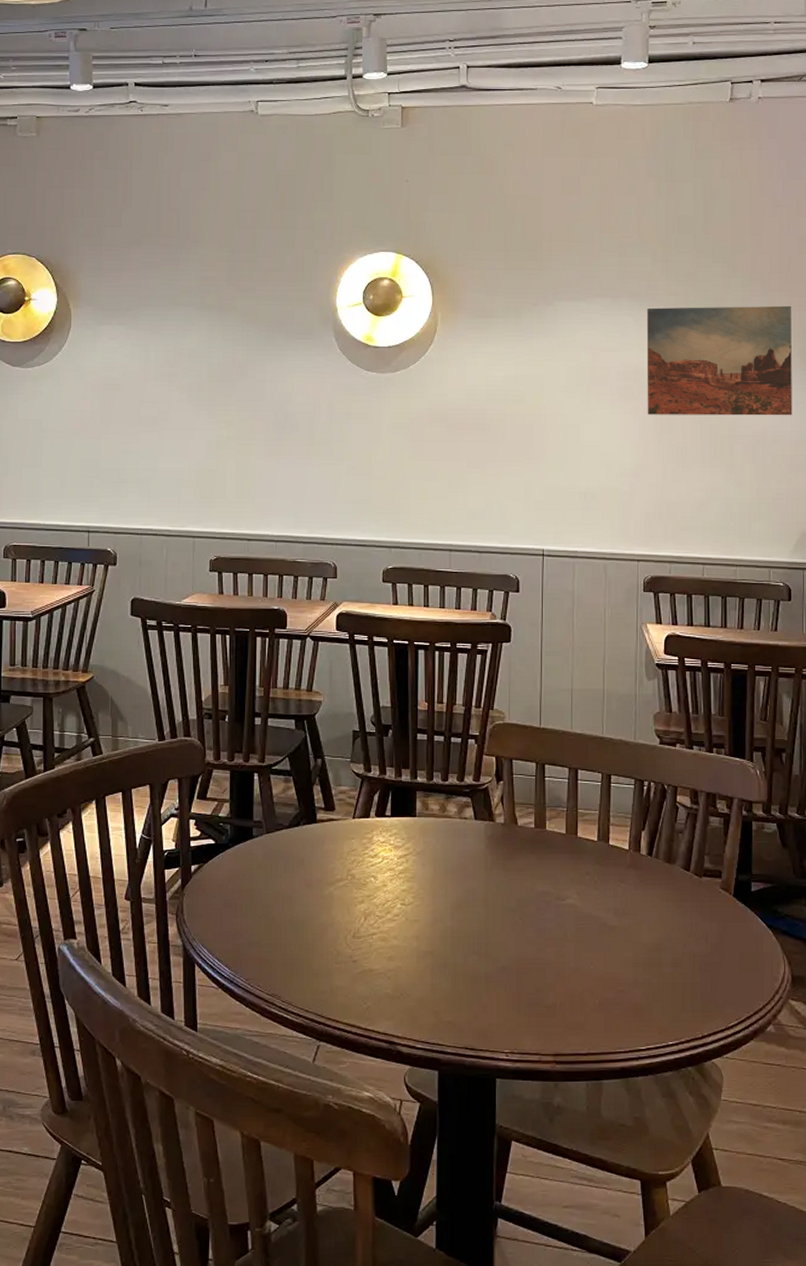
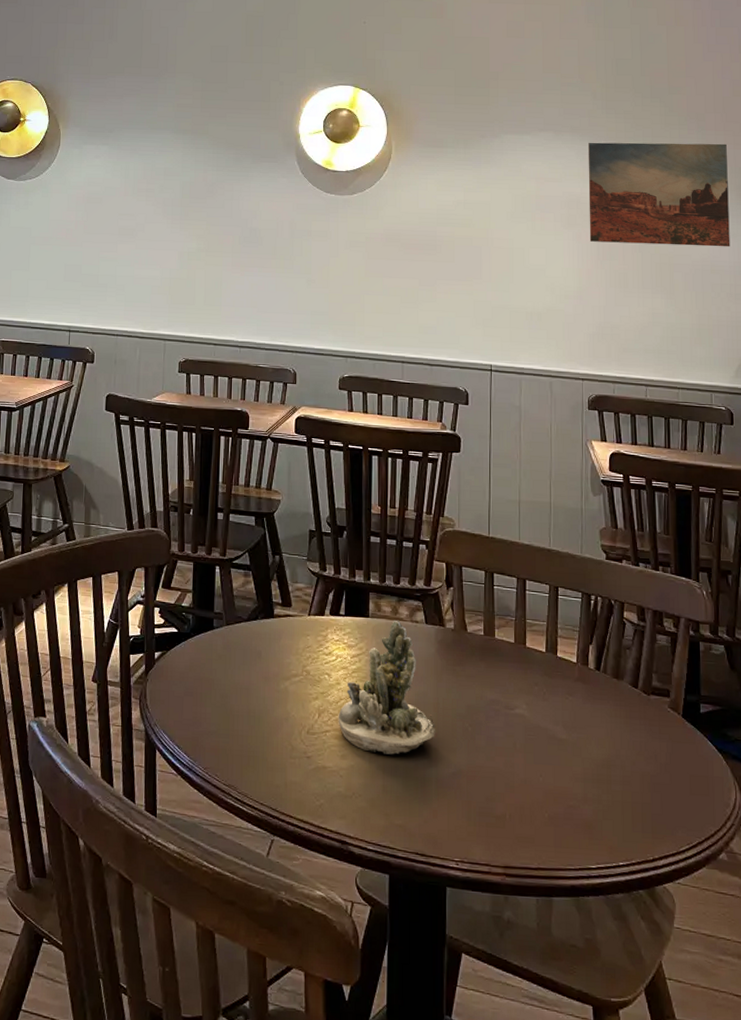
succulent planter: none [385,817,486,953] -> present [338,619,436,755]

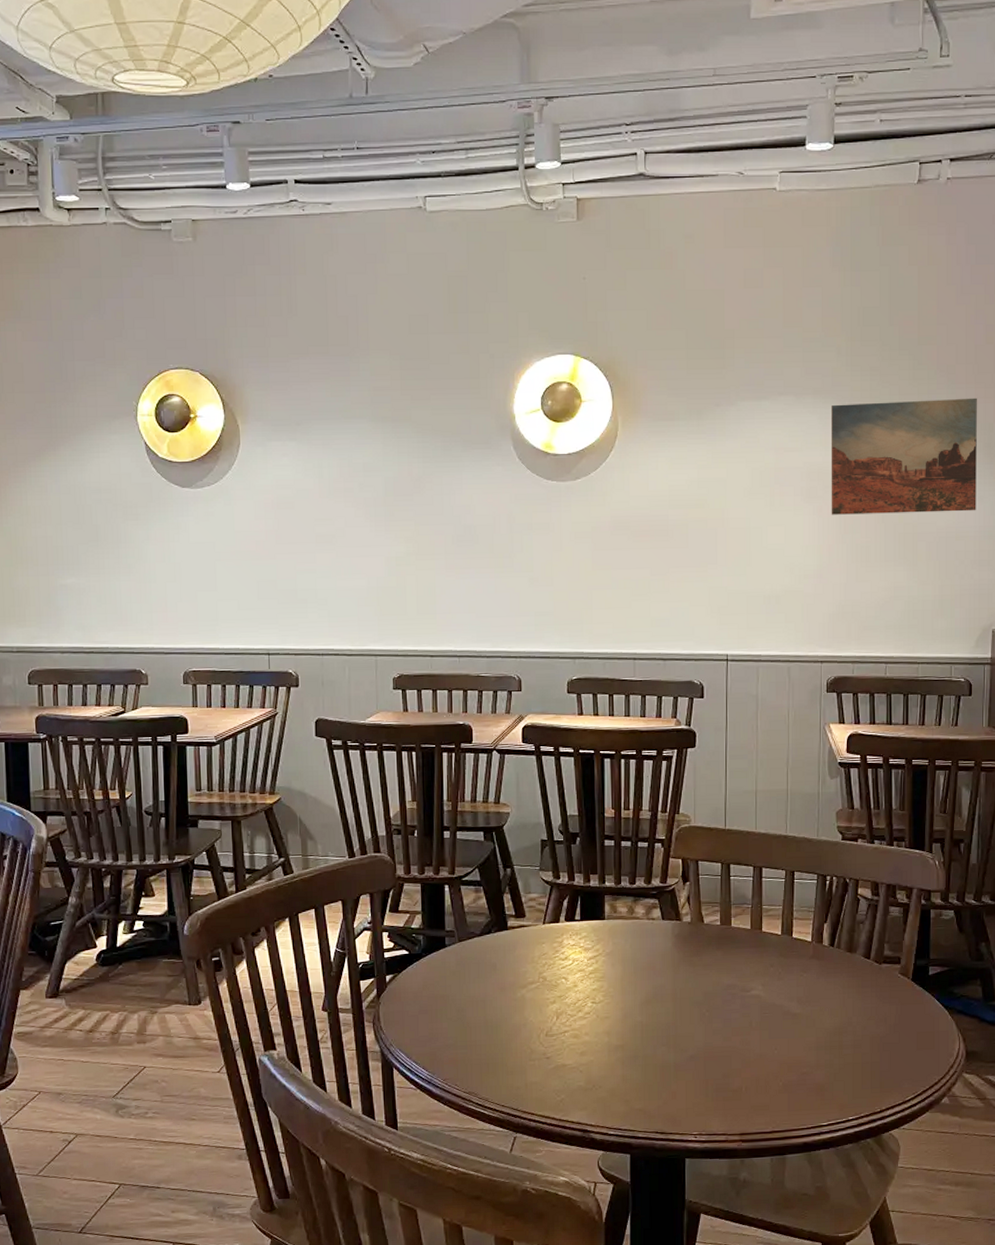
succulent planter: present [338,619,436,755] -> none [576,919,674,1047]

